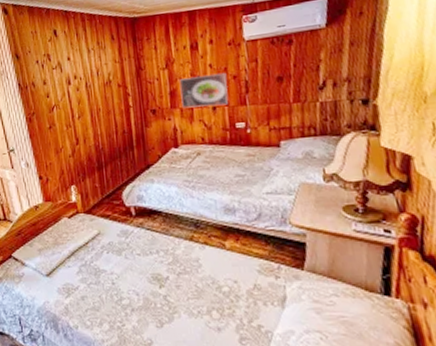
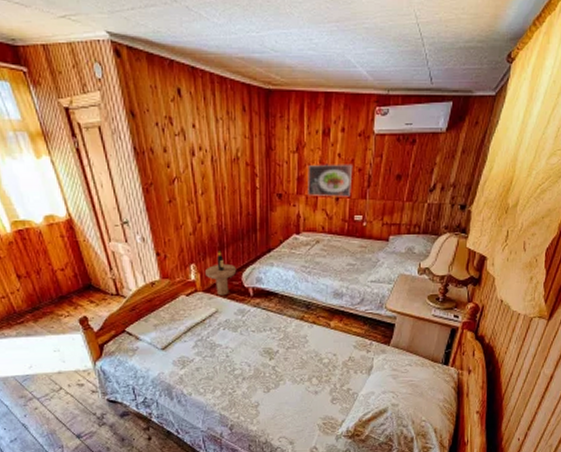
side table: none [86,169,117,217] -> present [205,249,237,296]

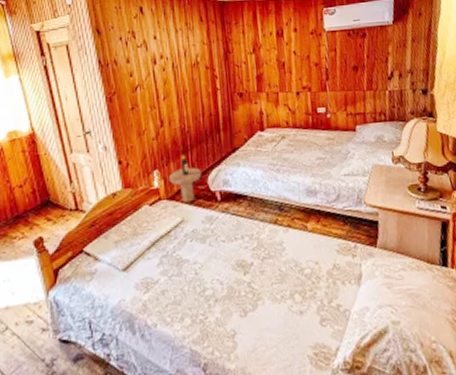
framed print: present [308,165,353,197] -> none [265,60,311,93]

